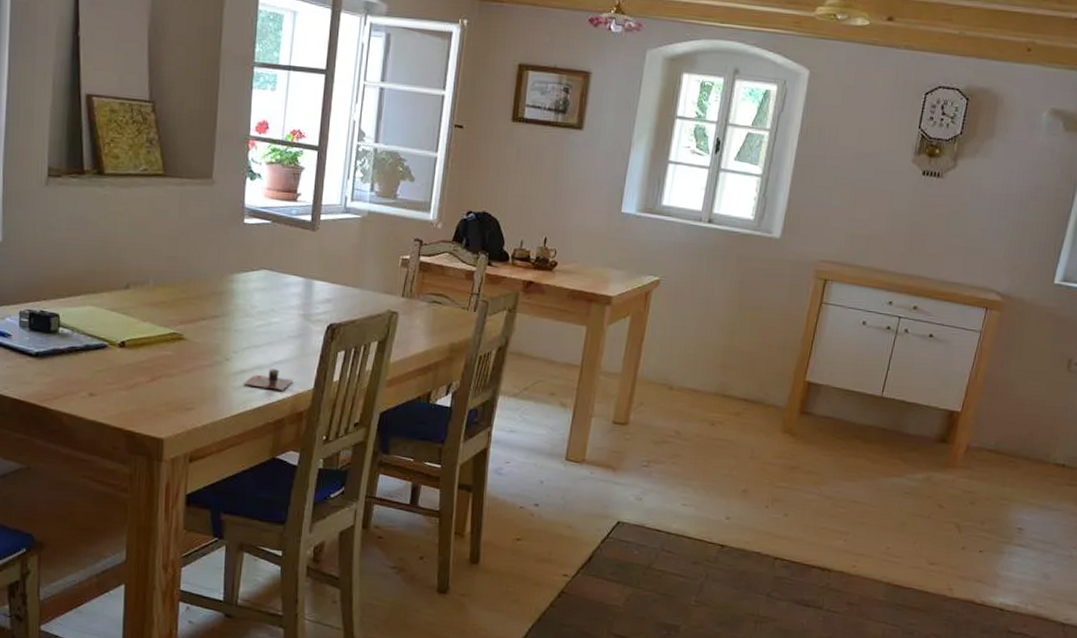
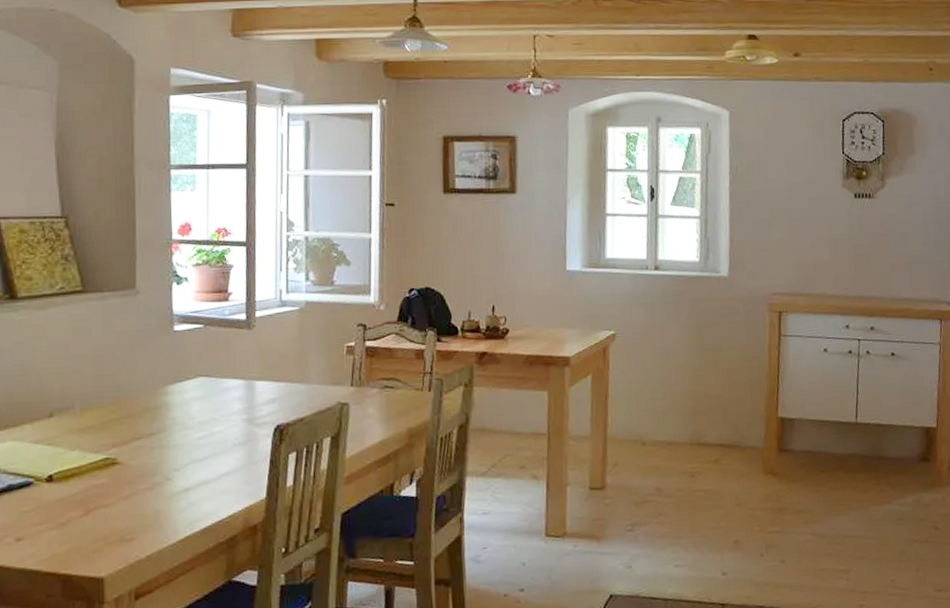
cup: present [244,369,294,391] -> none [189,482,243,505]

